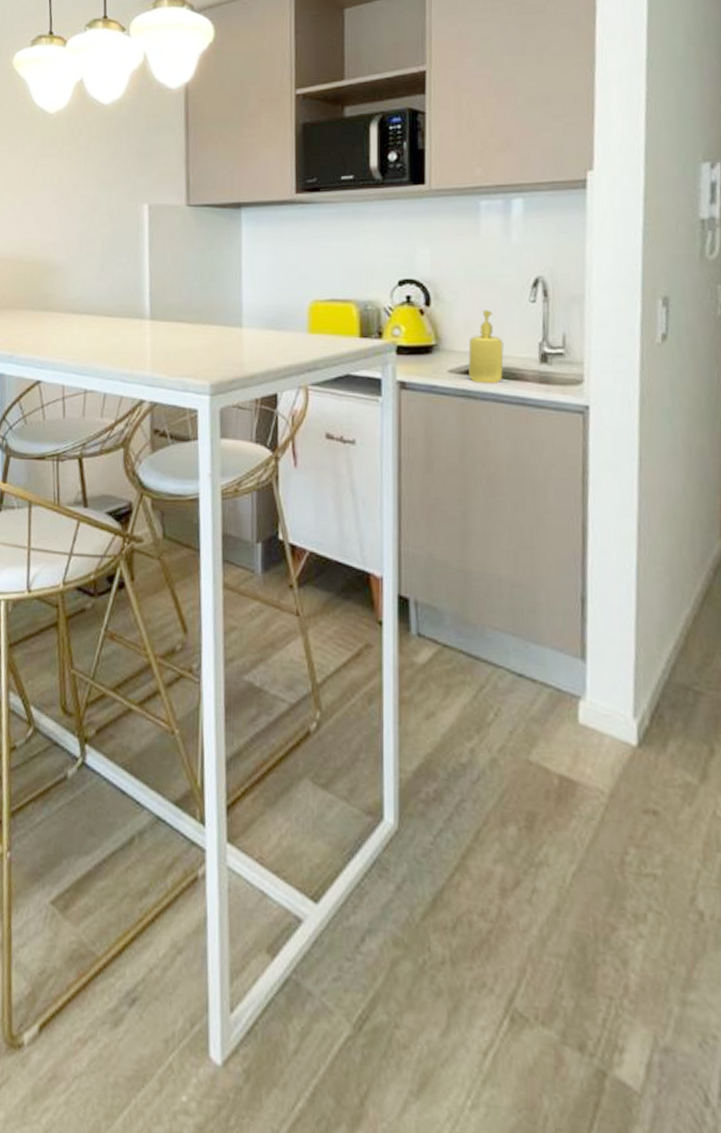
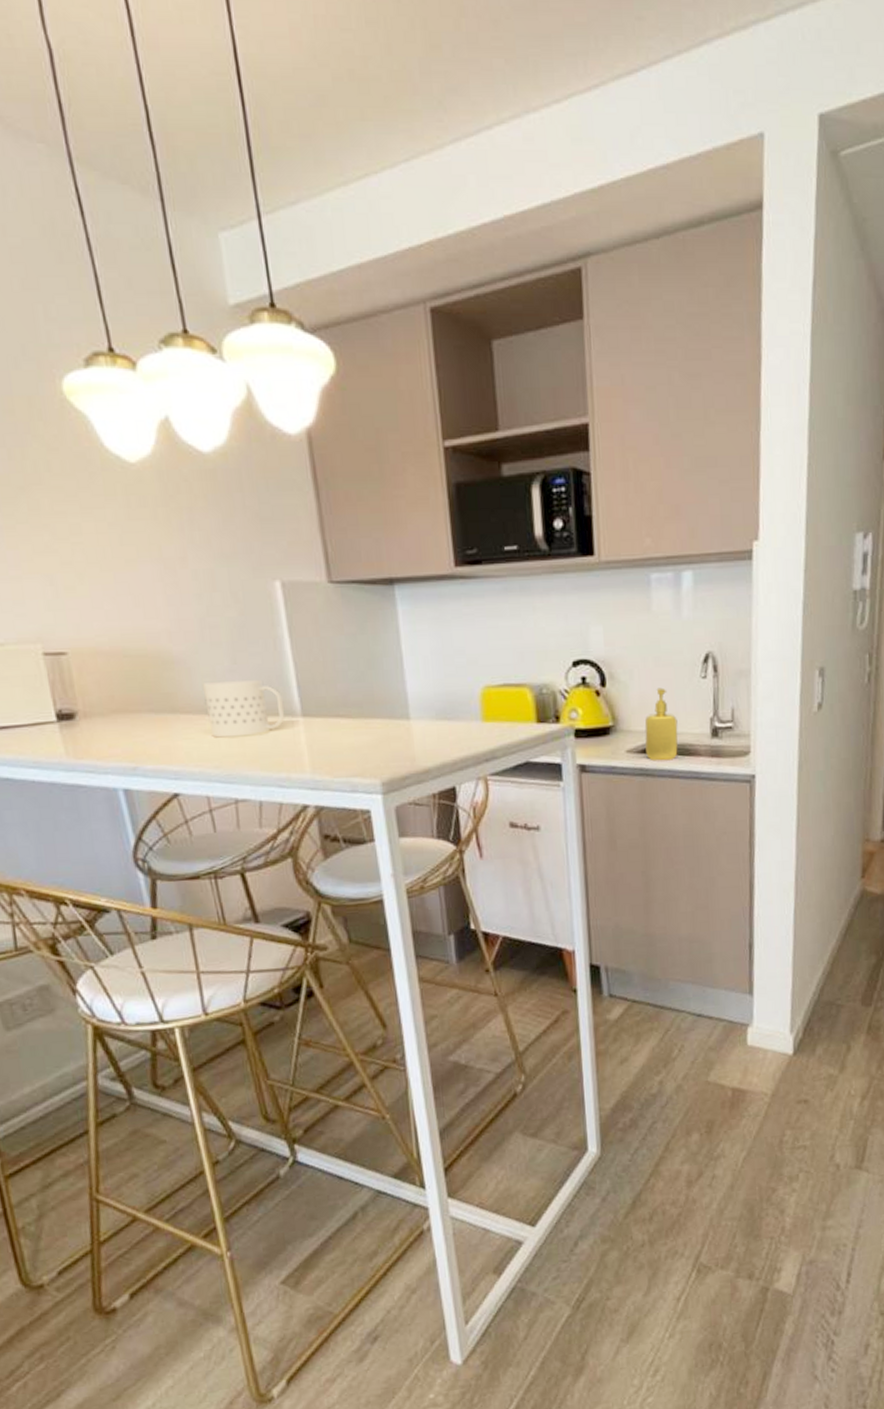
mug: none [74,285,136,336] -> present [202,679,286,739]

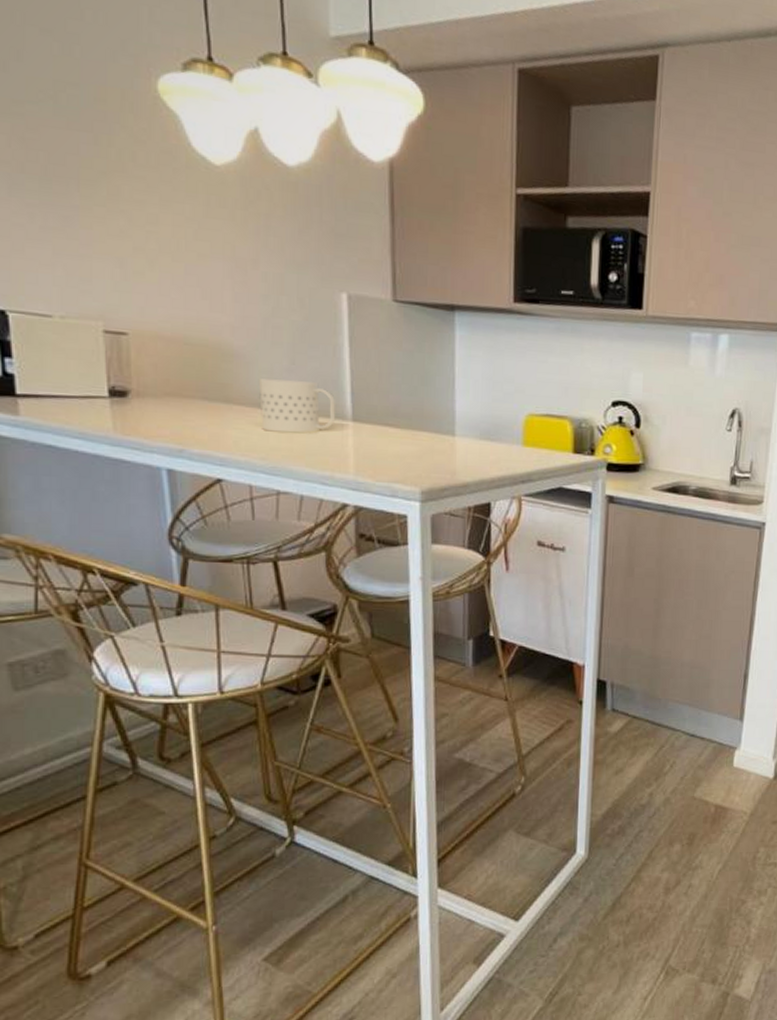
soap dispenser: present [644,687,678,762] -> none [670,434,701,501]

